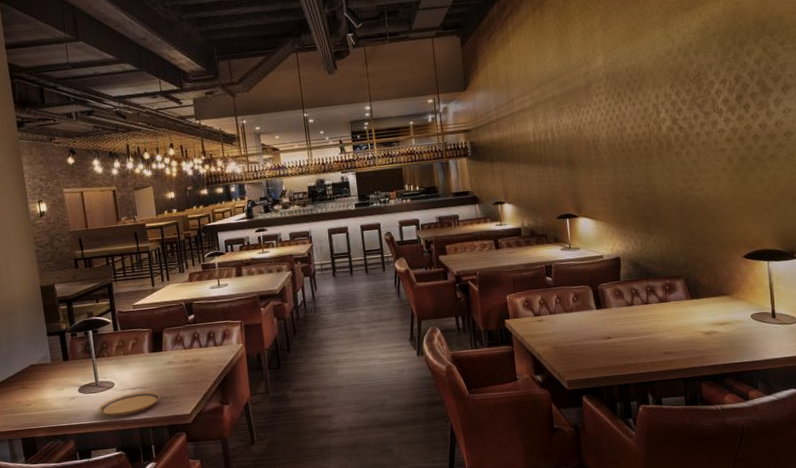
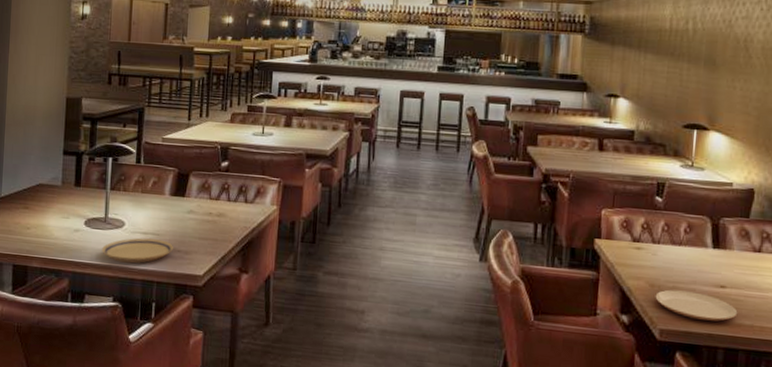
plate: none [559,346,624,368] -> present [655,289,738,322]

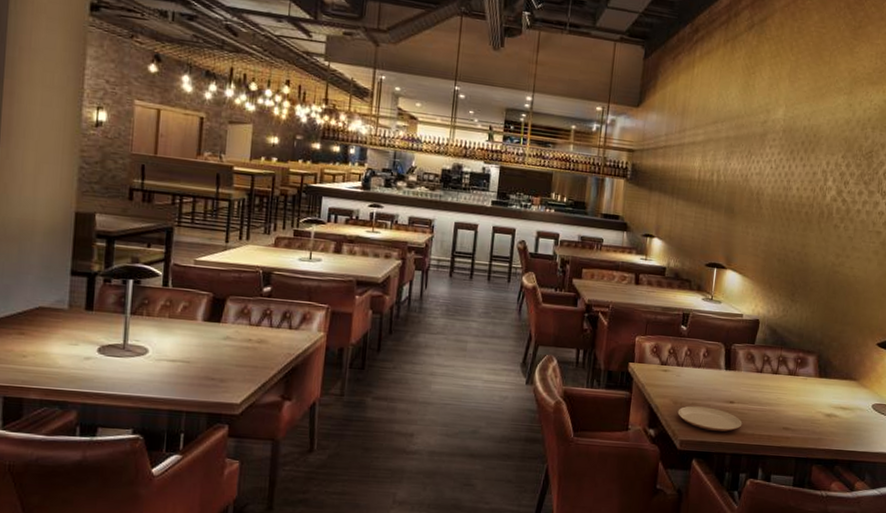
plate: present [102,238,173,264] -> none [119,365,206,393]

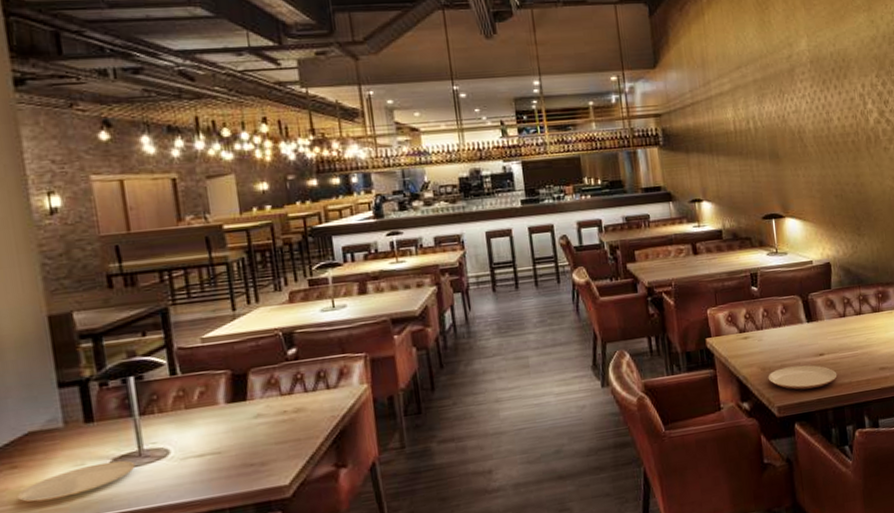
plate: none [20,346,118,369] -> present [18,460,136,503]

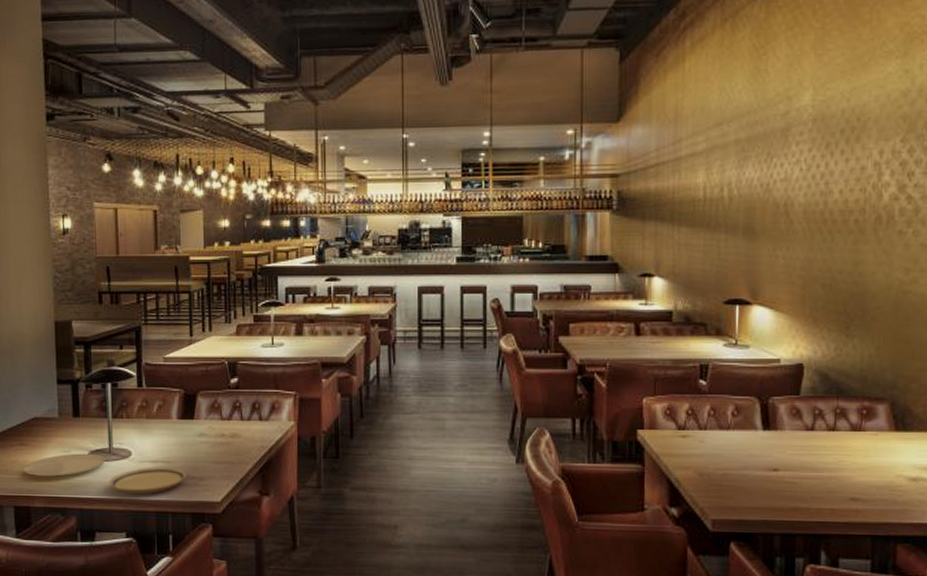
plate: none [142,457,244,499] -> present [109,467,186,495]
plate: present [768,365,838,390] -> none [705,477,793,508]

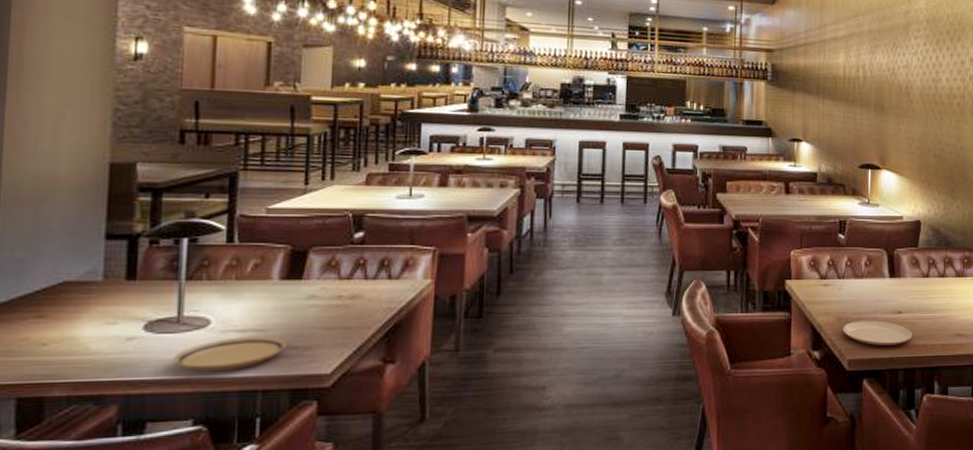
plate: present [23,453,106,477] -> none [38,324,171,357]
plate: none [705,477,793,508] -> present [842,320,913,347]

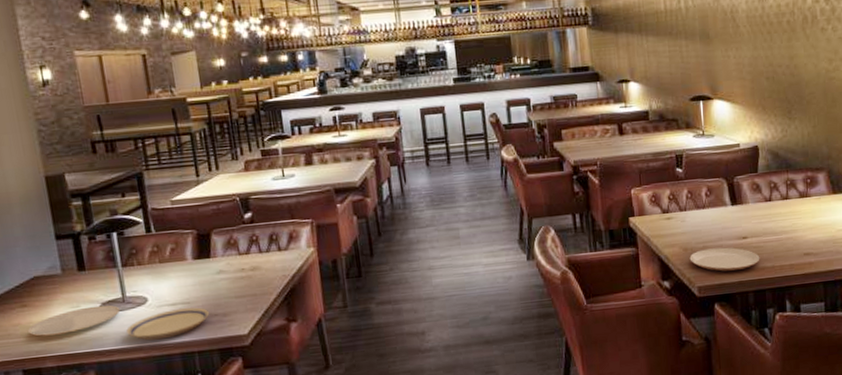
plate: none [38,324,171,357] -> present [28,305,120,337]

